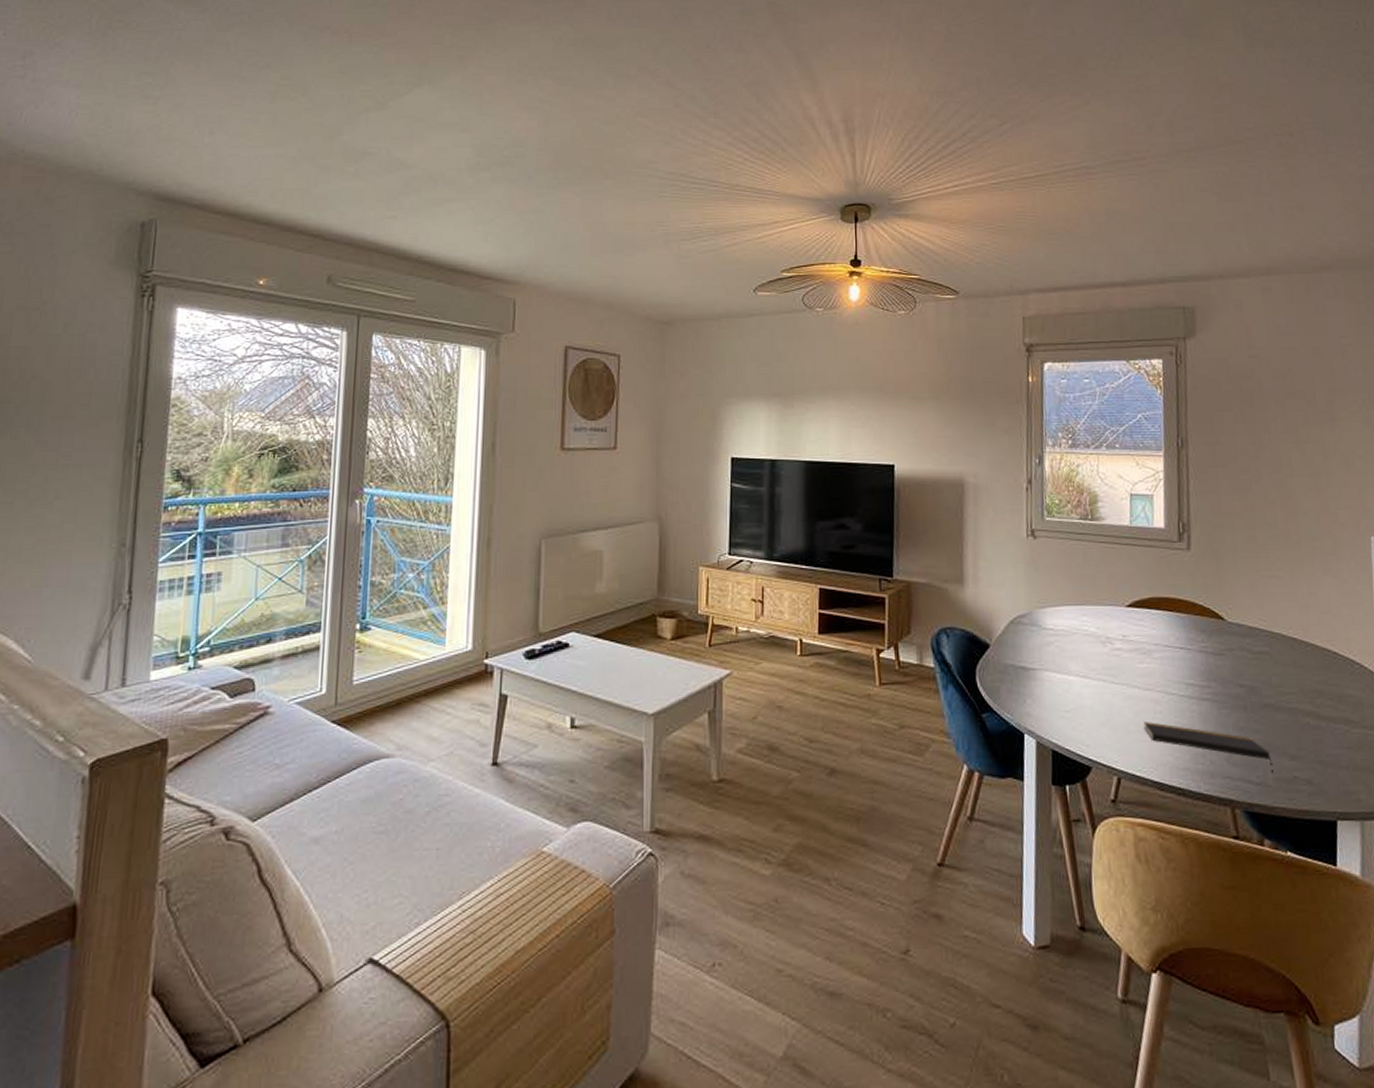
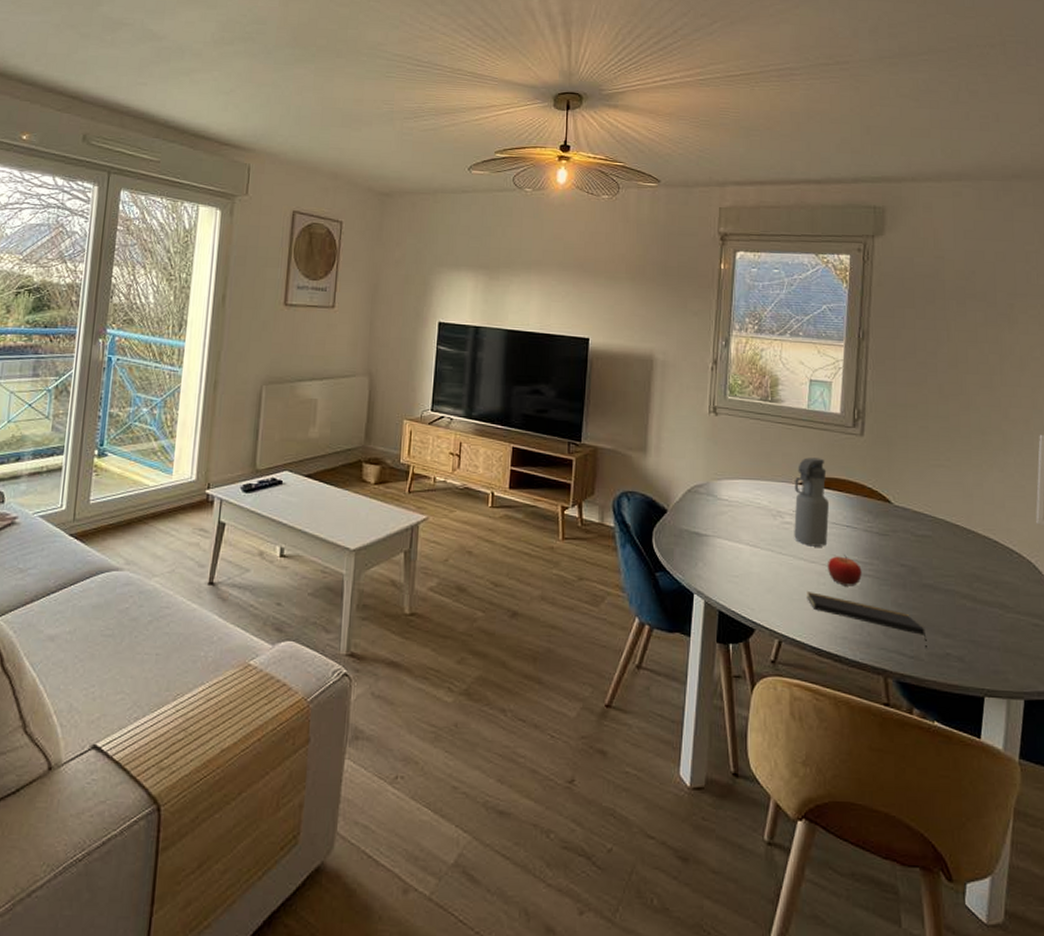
water bottle: none [1122,577,1162,673] -> present [794,457,829,547]
fruit: none [1163,678,1200,713] -> present [828,553,862,587]

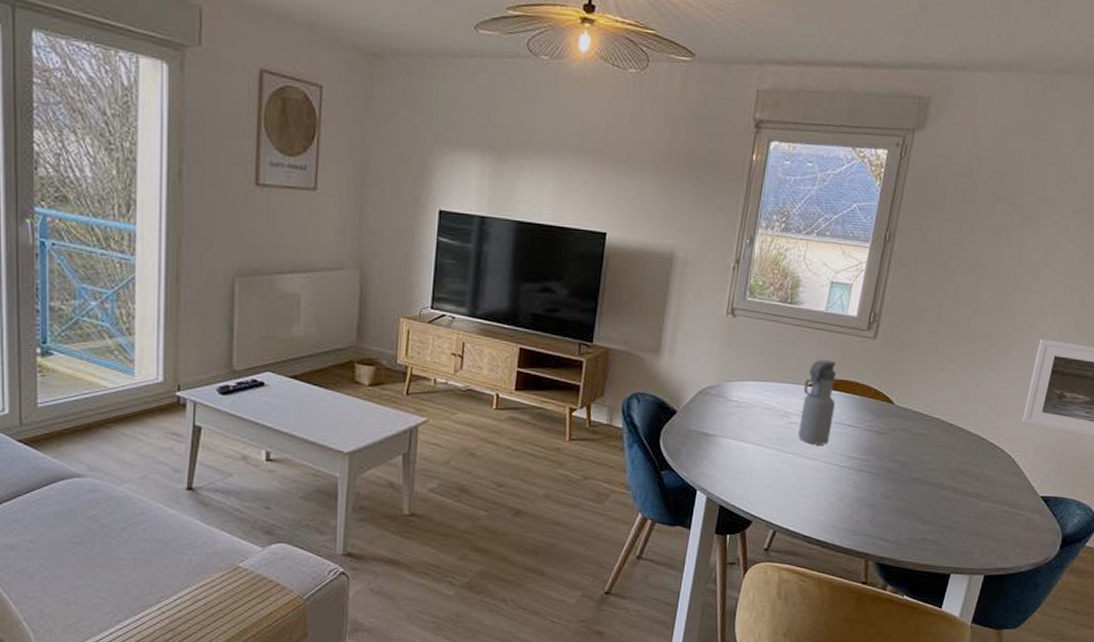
notepad: present [807,592,927,648] -> none [804,486,908,534]
fruit: present [828,553,862,587] -> none [826,451,858,481]

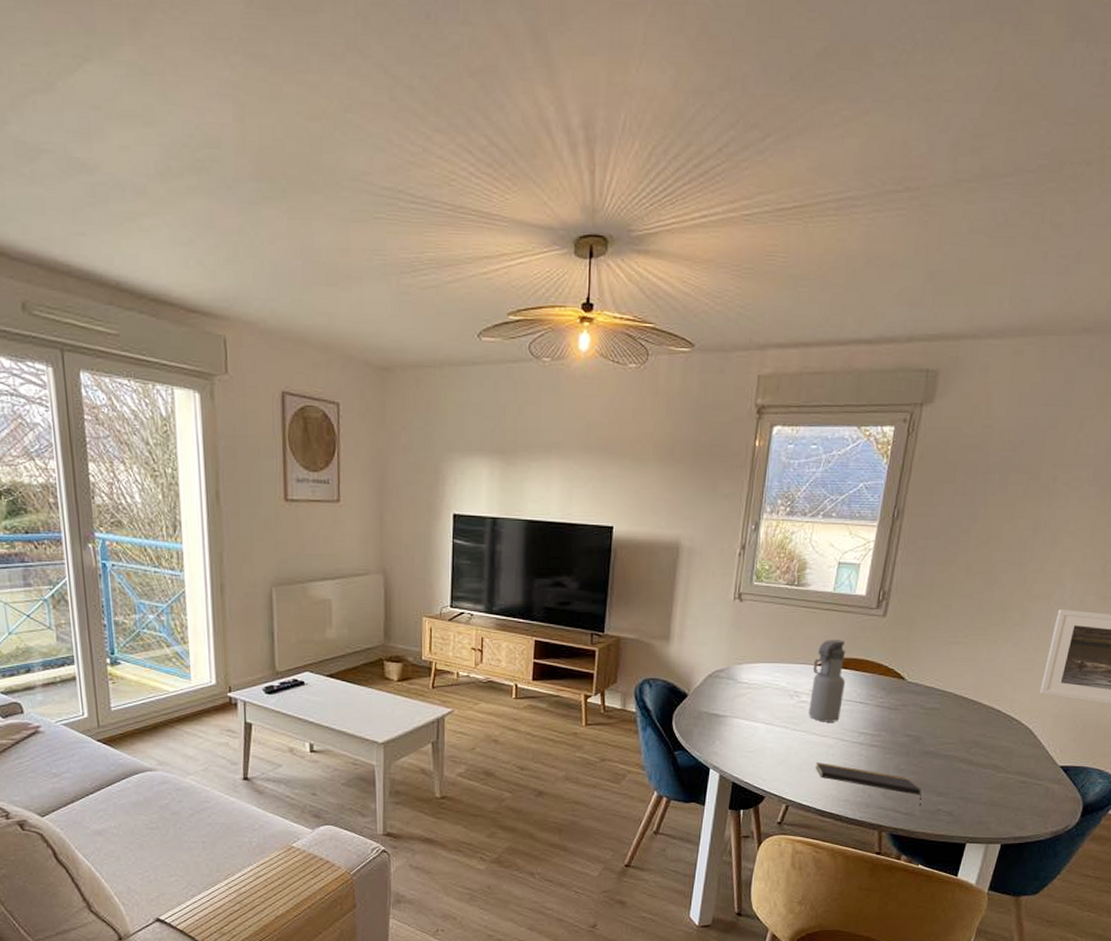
notepad: none [804,486,908,534] -> present [815,762,922,806]

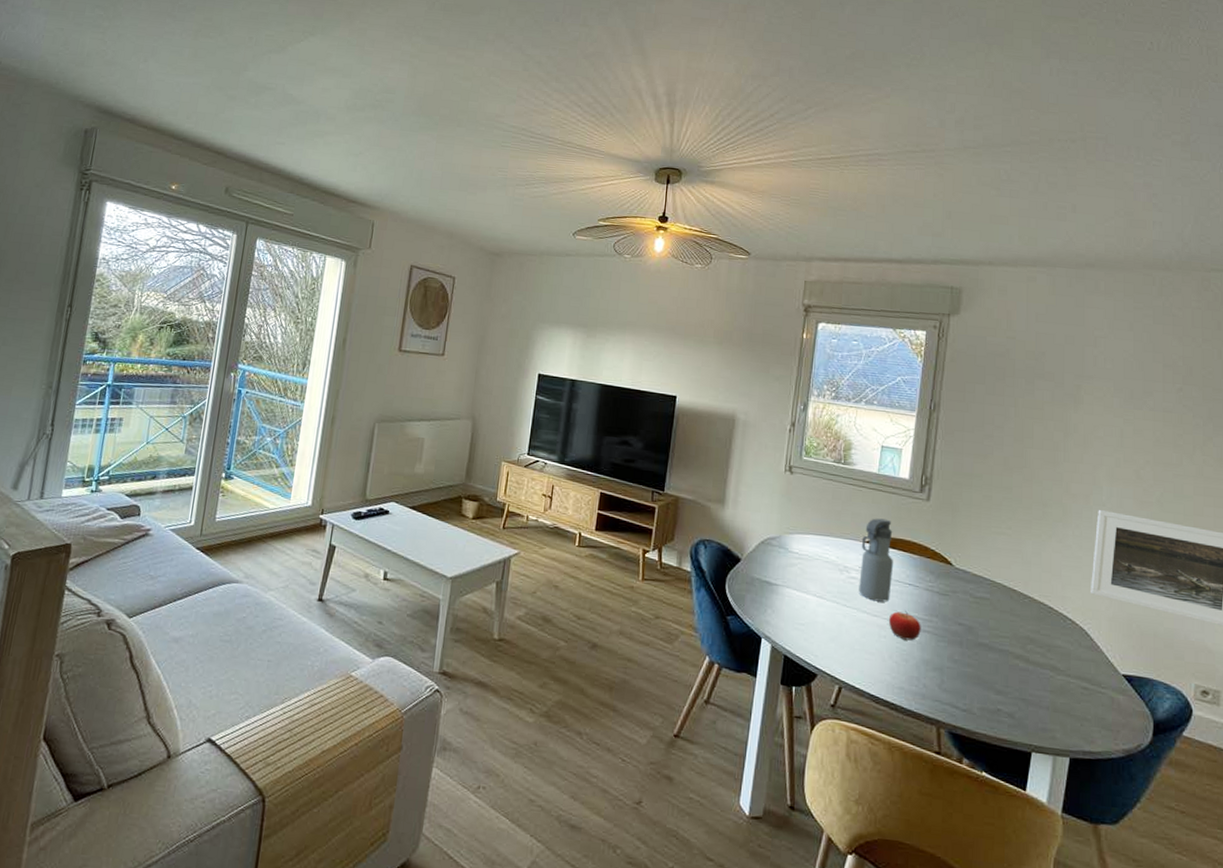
notepad: present [815,762,922,806] -> none [868,643,980,703]
fruit: none [837,727,870,756] -> present [889,610,921,641]

